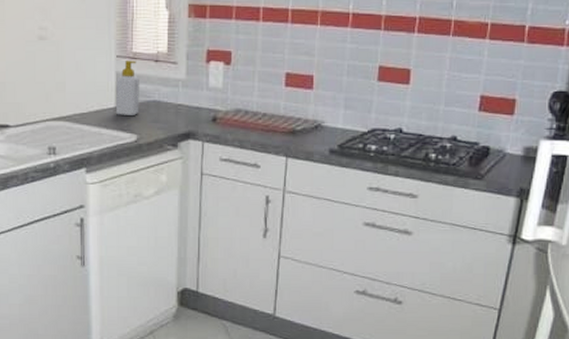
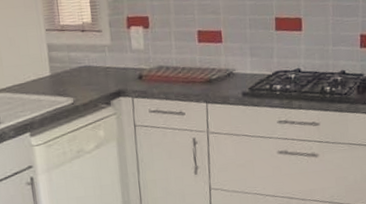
soap bottle: present [115,60,139,117] -> none [48,32,73,82]

